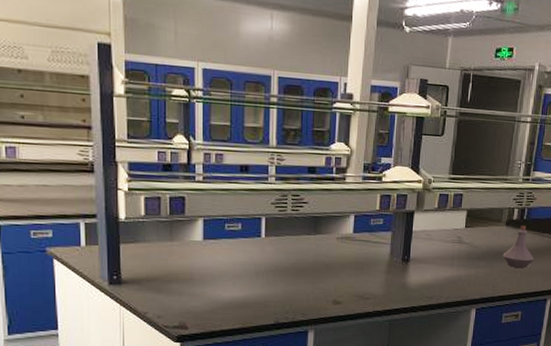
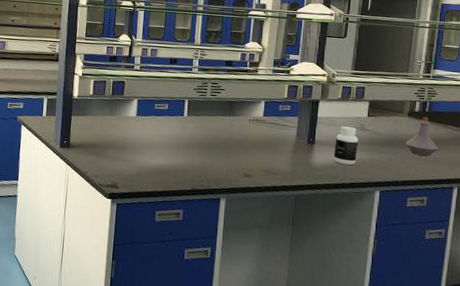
medicine bottle: none [429,239,456,284] -> present [333,126,359,166]

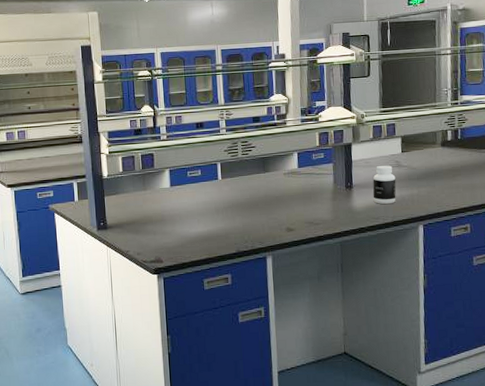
flask: present [405,117,439,156] -> none [442,144,476,184]

